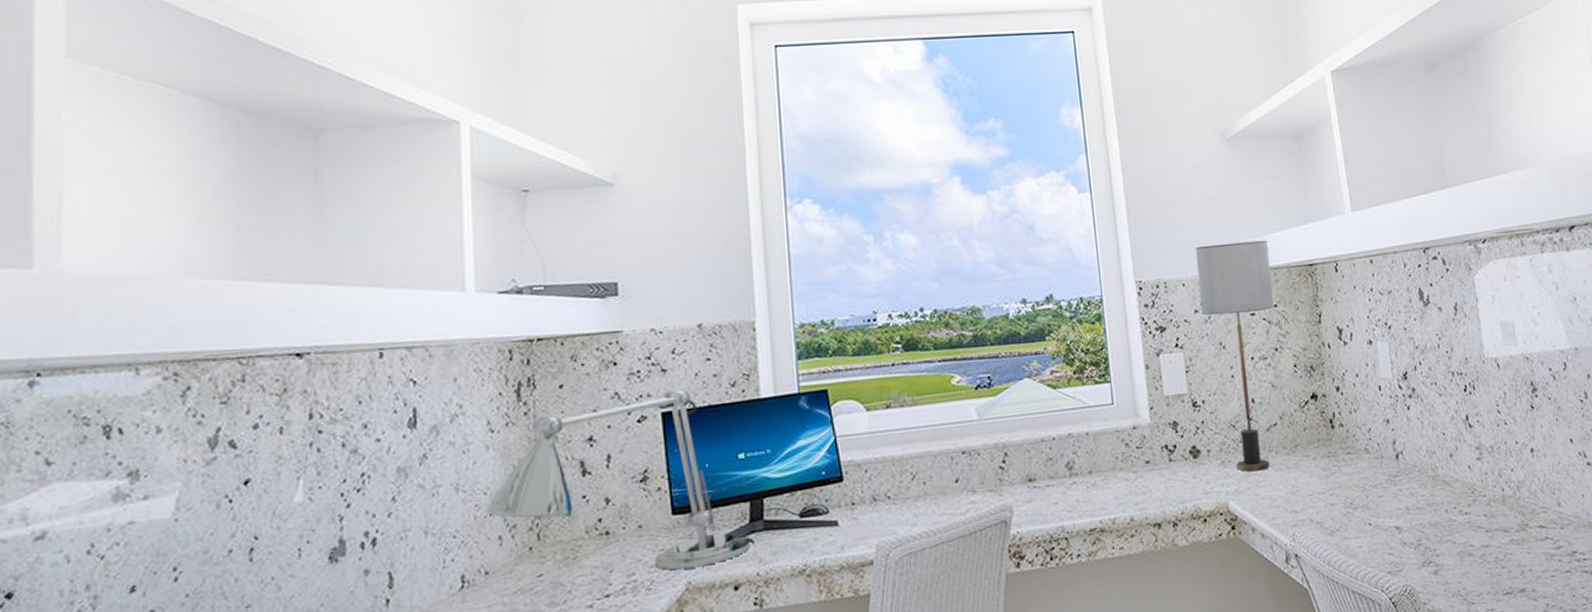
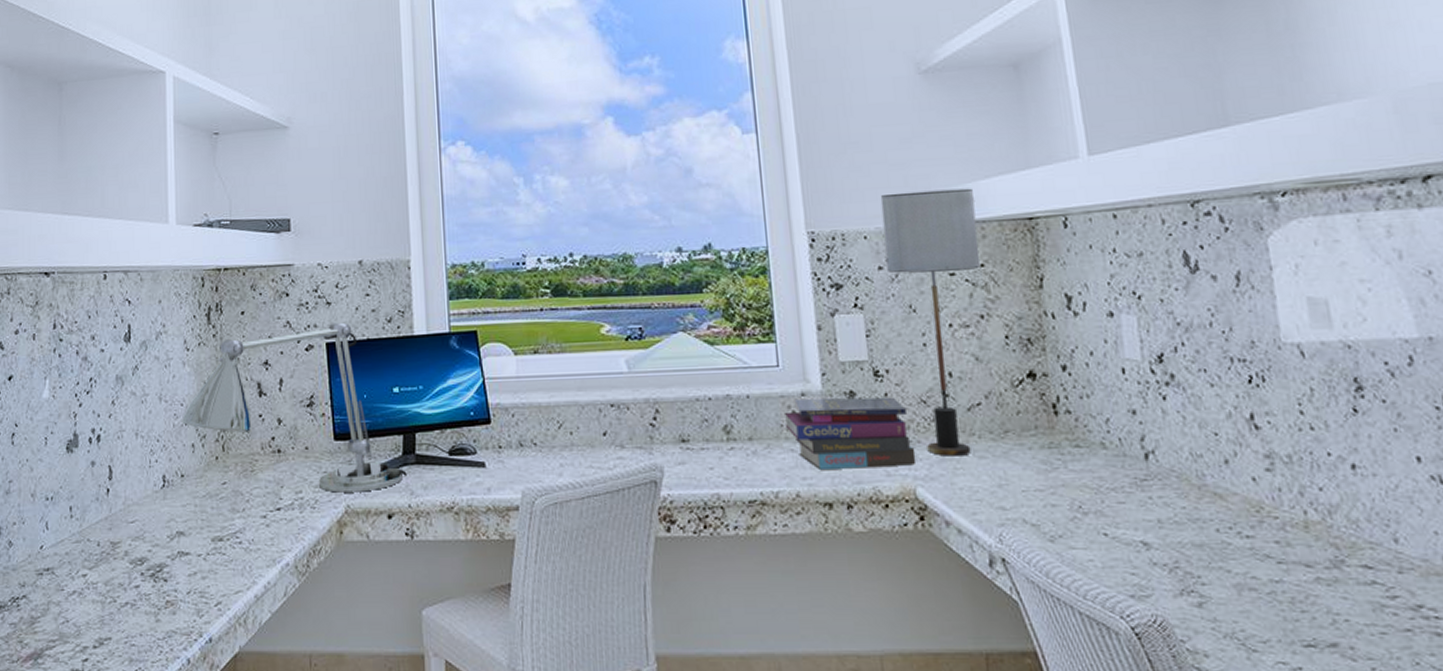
books: none [1120,424,1228,494] -> present [785,397,917,469]

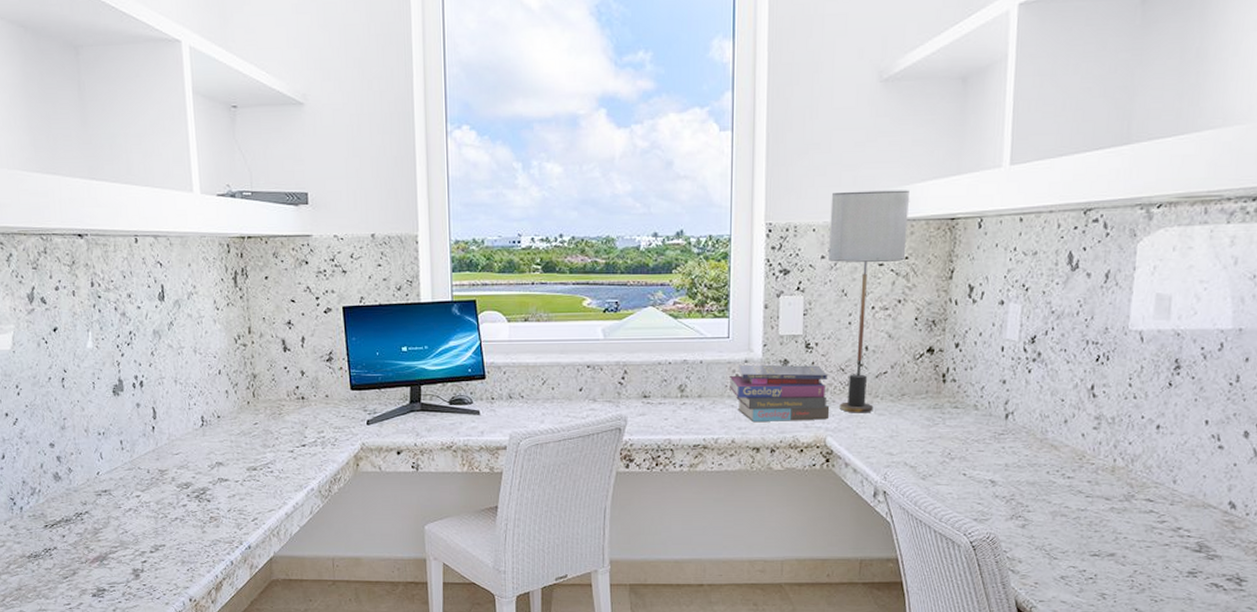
desk lamp: present [181,322,407,493] -> none [215,289,413,433]

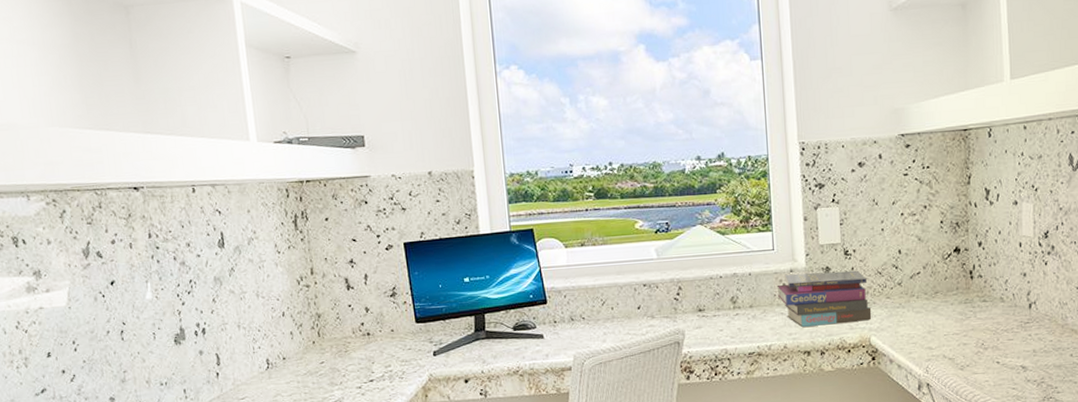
table lamp: present [829,190,909,413] -> none [856,106,927,313]

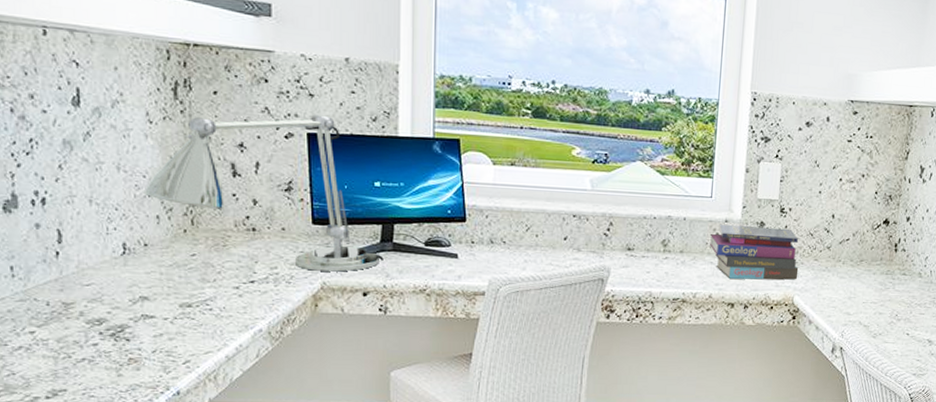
desk lamp: none [278,225,479,365] -> present [143,114,384,272]

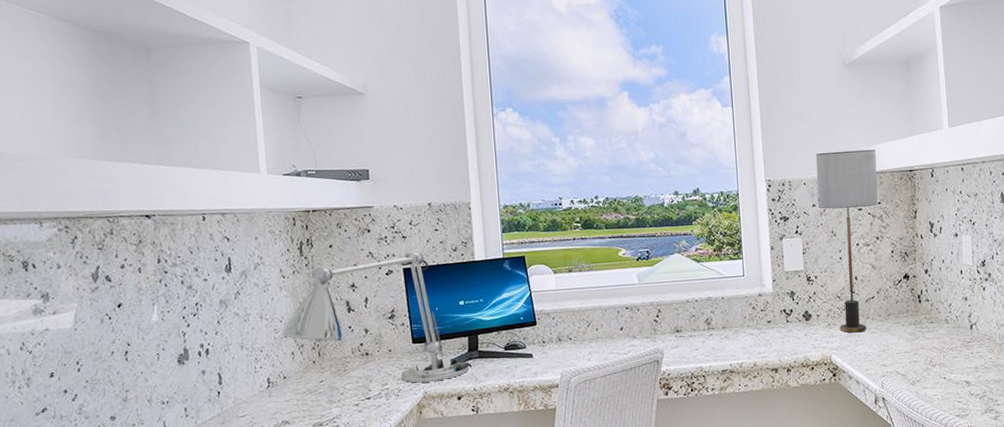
books: present [710,224,799,280] -> none [748,294,833,346]
table lamp: none [805,70,877,276] -> present [815,149,878,333]

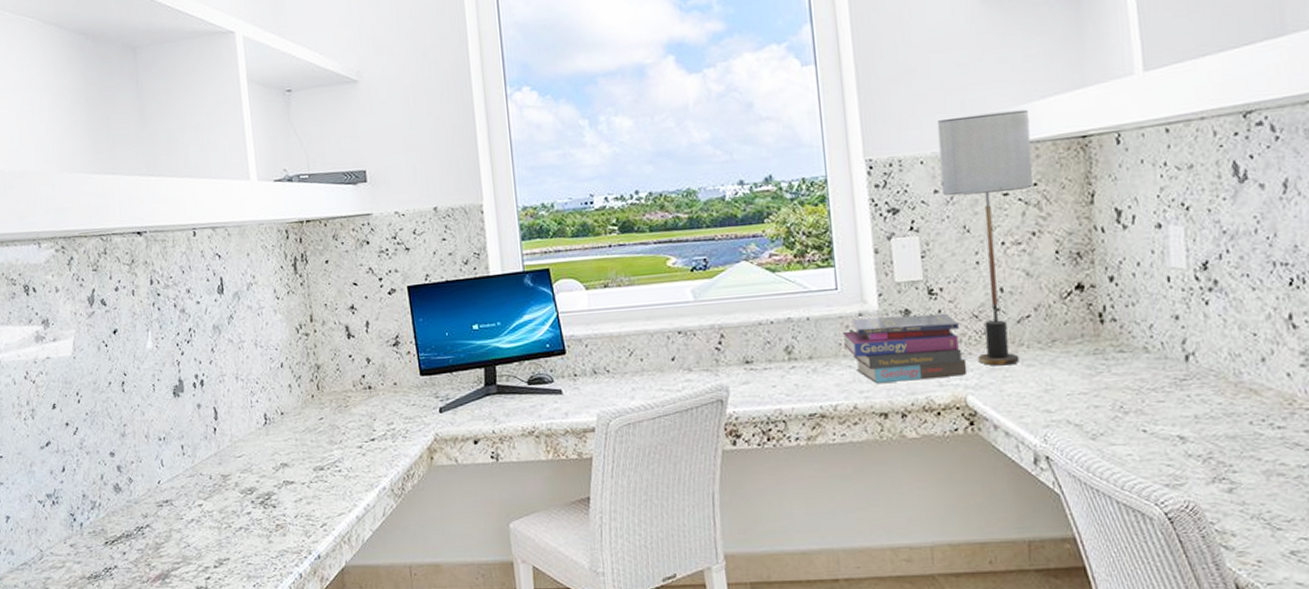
desk lamp: present [281,252,472,383] -> none [277,266,490,423]
books: none [748,294,833,346] -> present [843,313,968,383]

